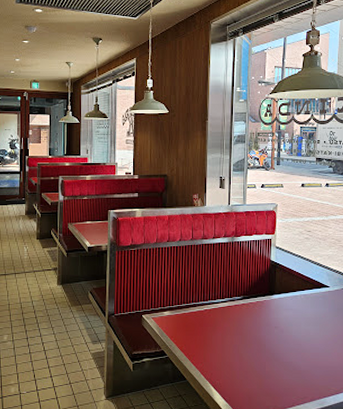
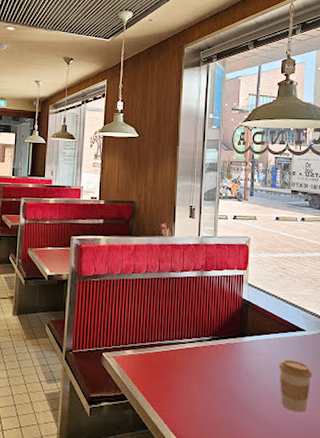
coffee cup: none [305,313,336,359] -> present [279,359,313,412]

